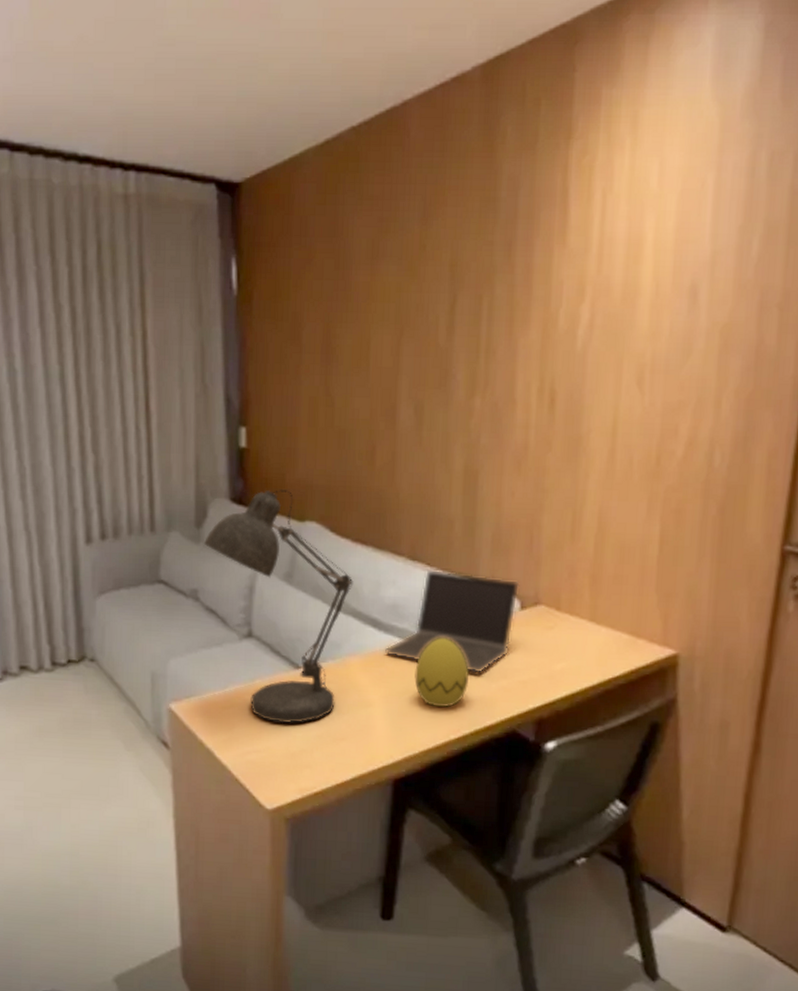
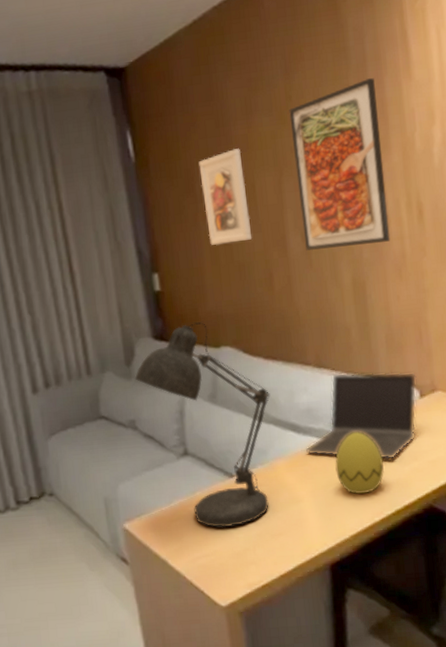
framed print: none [308,297,360,406] -> present [198,148,252,246]
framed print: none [417,237,523,429] -> present [289,77,391,251]

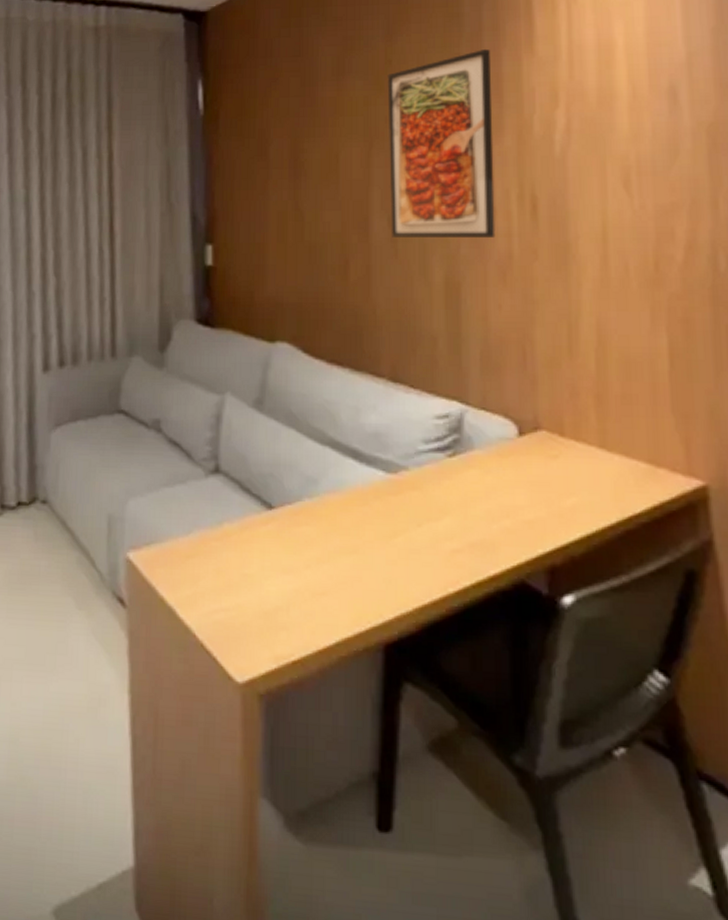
desk lamp: present [134,322,270,528] -> none [167,309,330,575]
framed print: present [198,148,252,246] -> none [276,112,329,220]
laptop computer: present [306,372,417,460] -> none [368,391,516,513]
decorative egg: present [335,431,385,494] -> none [403,469,468,554]

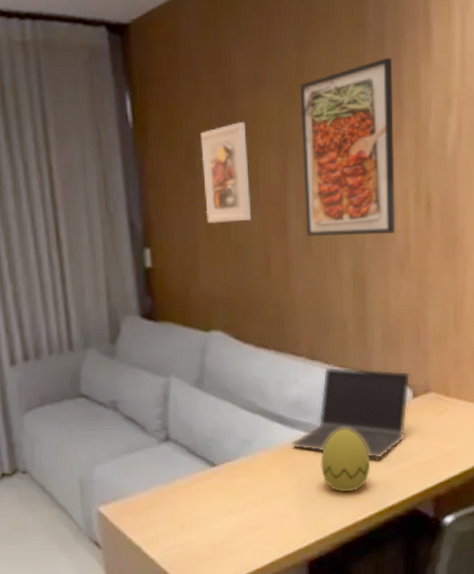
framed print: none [276,112,329,220] -> present [200,122,252,224]
laptop computer: none [368,391,516,513] -> present [292,366,411,460]
decorative egg: none [403,469,468,554] -> present [321,428,372,492]

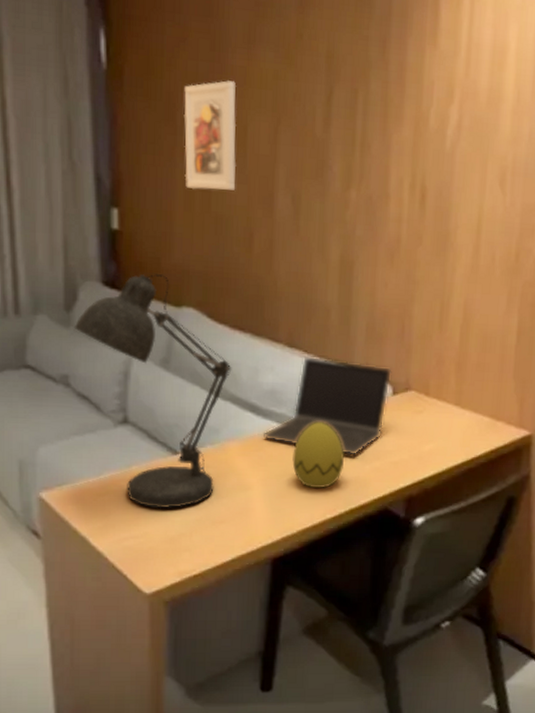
desk lamp: none [118,303,259,518] -> present [73,274,232,509]
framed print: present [300,57,396,237] -> none [294,34,397,222]

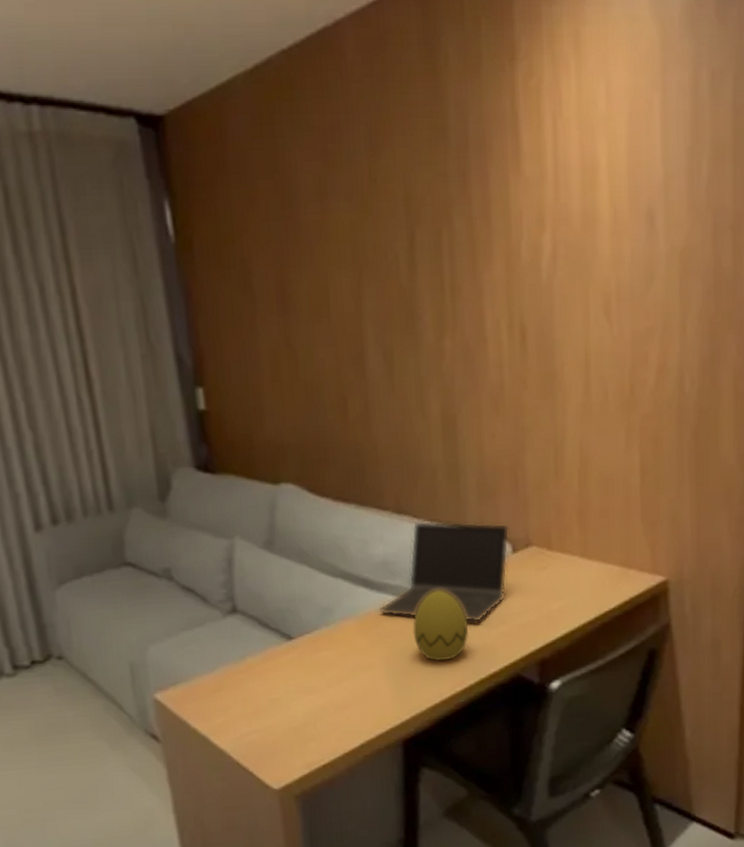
desk lamp: present [73,274,232,509] -> none [170,452,340,699]
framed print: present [183,80,237,190] -> none [258,238,323,358]

